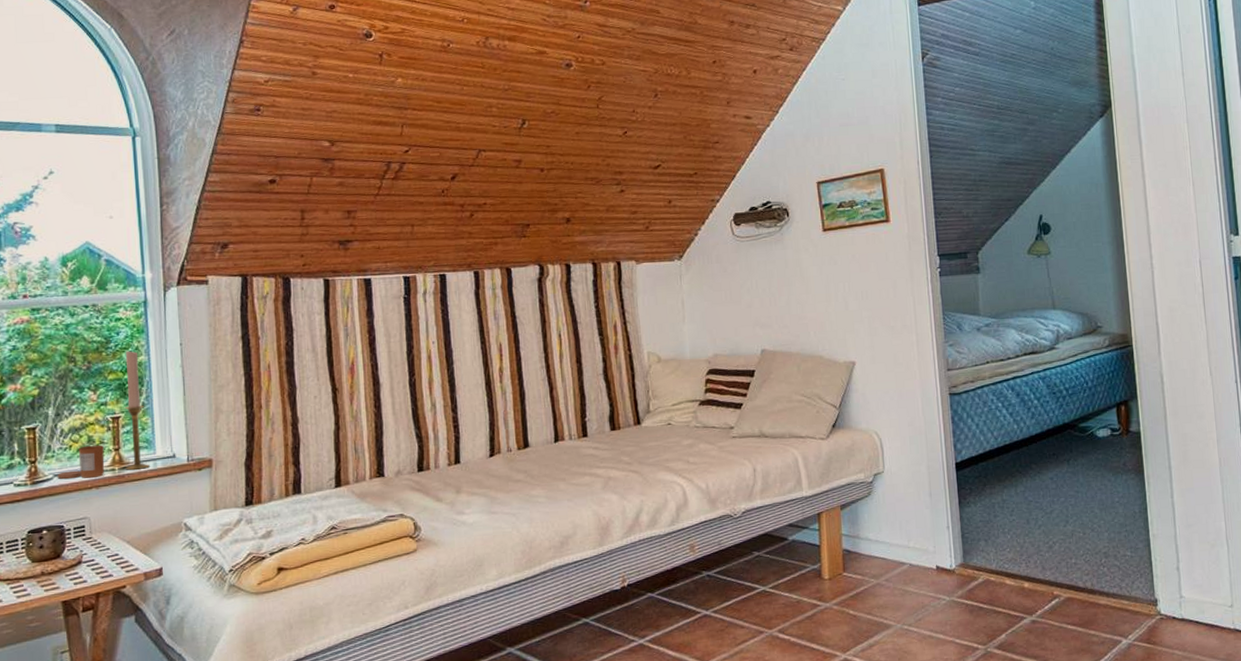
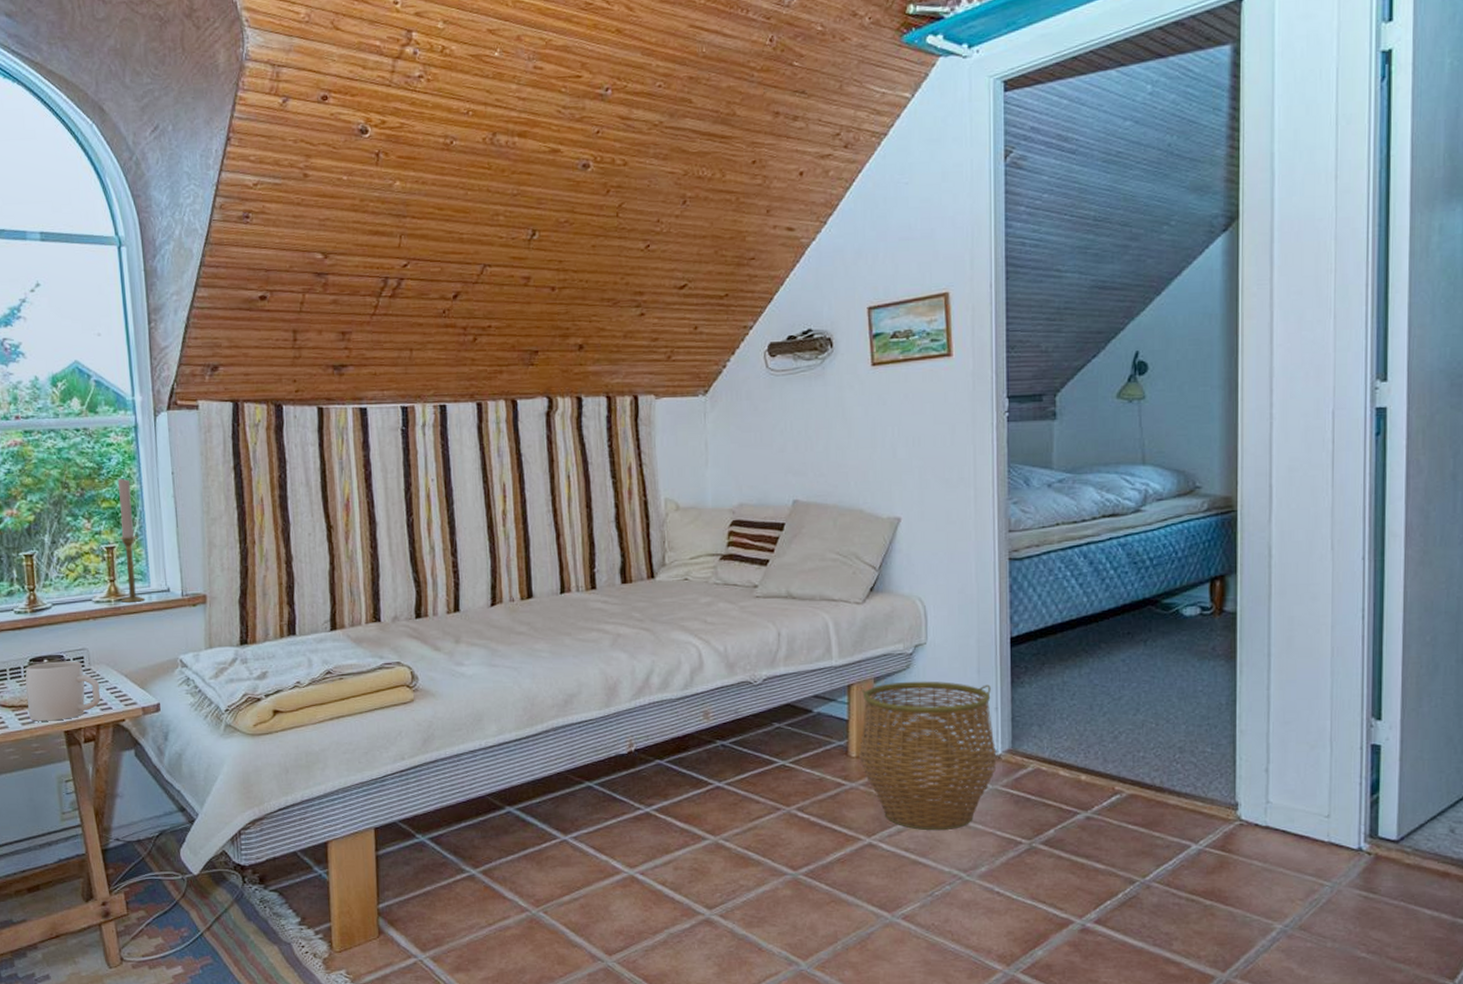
mug: none [22,530,101,594] -> present [25,661,100,721]
candle: present [57,444,105,479] -> none [55,575,101,609]
basket: none [829,505,952,643] -> present [859,681,997,830]

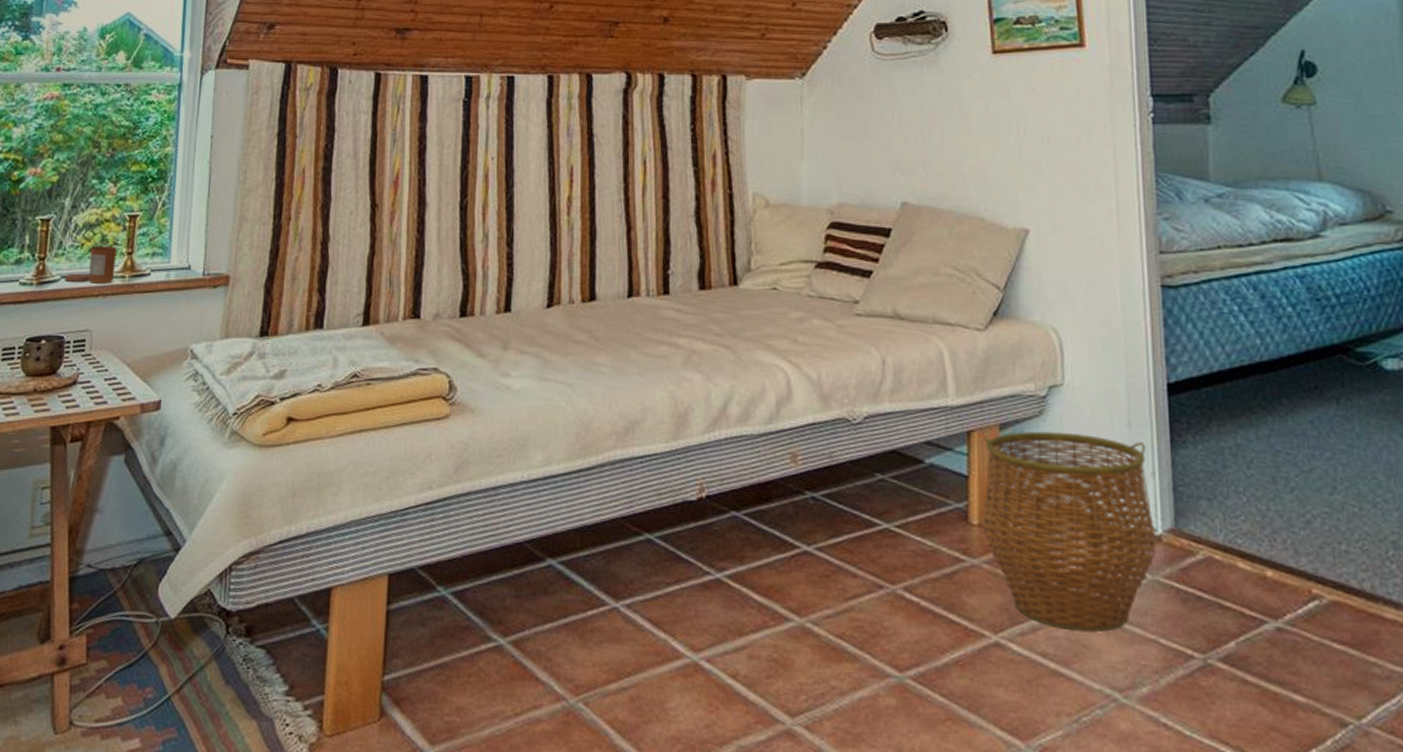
mug: present [25,661,100,721] -> none [14,343,98,414]
candle: none [55,575,101,609] -> present [64,245,117,284]
candlestick: present [117,478,145,602] -> none [136,139,166,279]

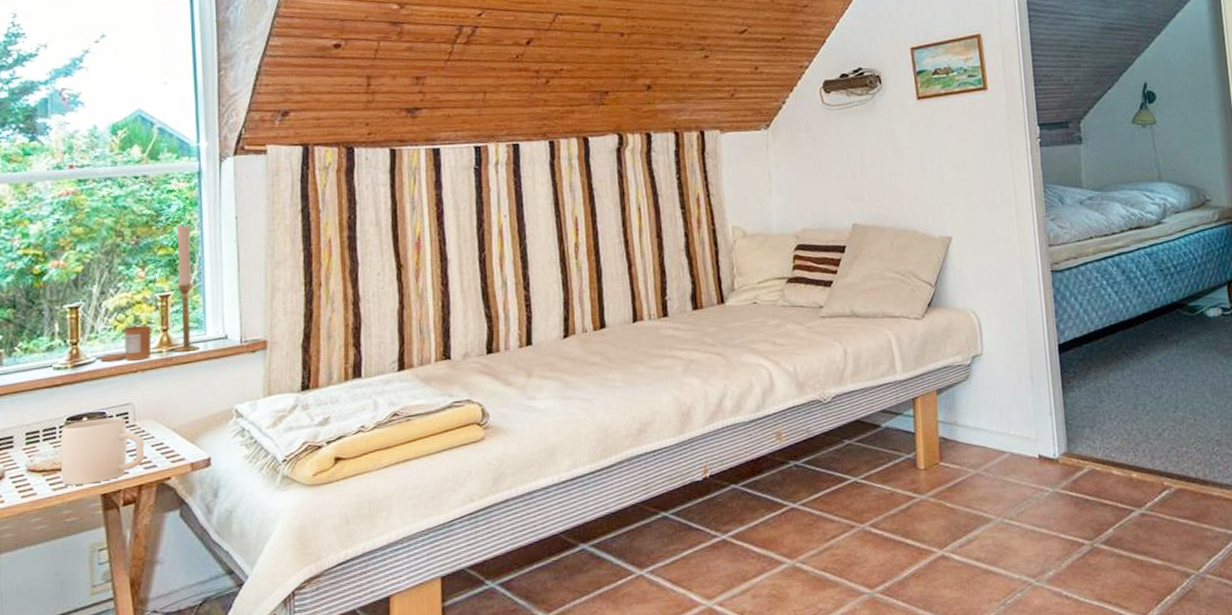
mug: none [14,343,98,414] -> present [60,417,145,486]
candlestick: none [136,139,166,279] -> present [173,224,200,352]
basket: present [982,431,1157,632] -> none [925,390,1055,538]

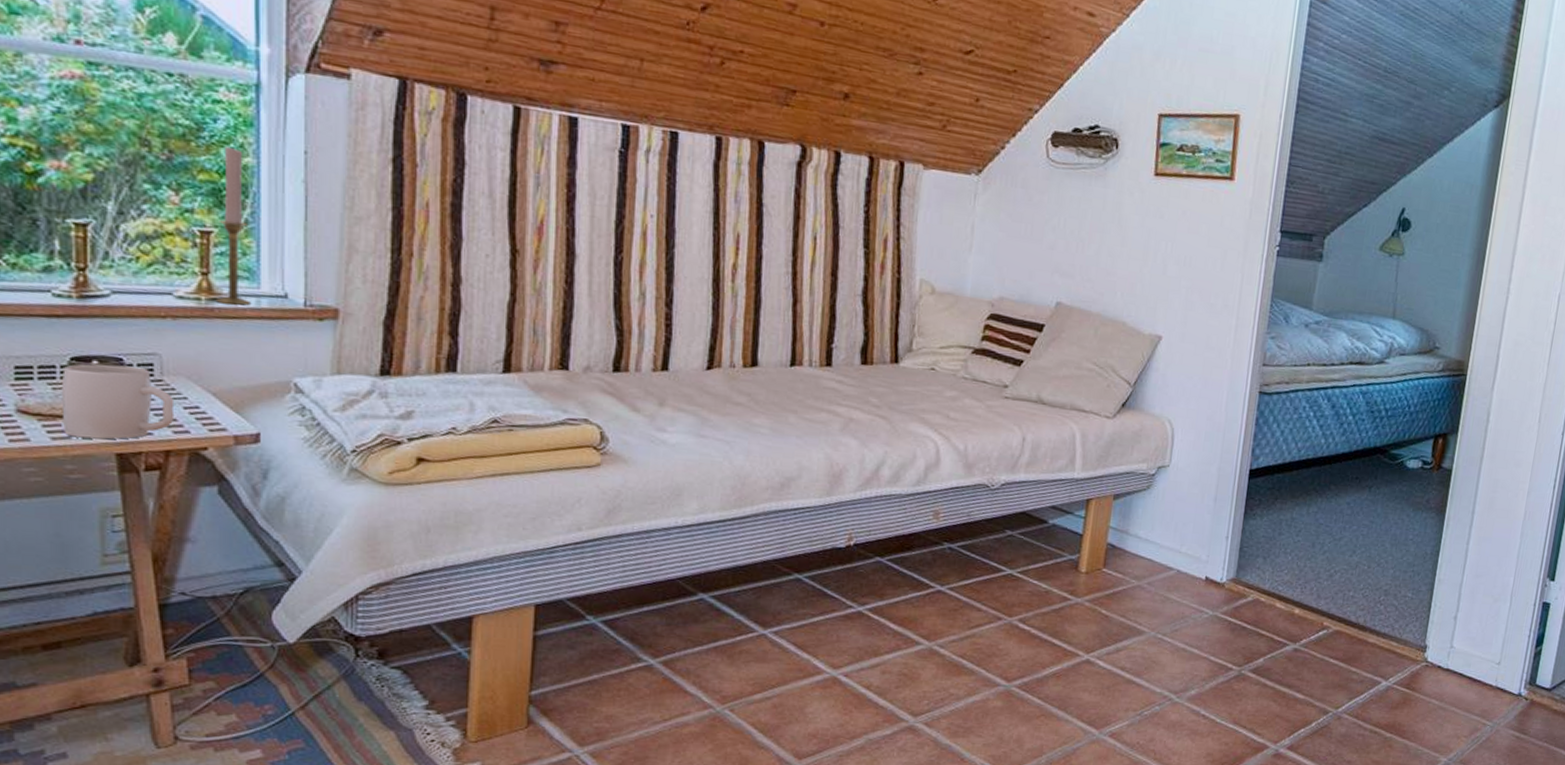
candle: present [100,325,152,362] -> none [116,261,186,305]

